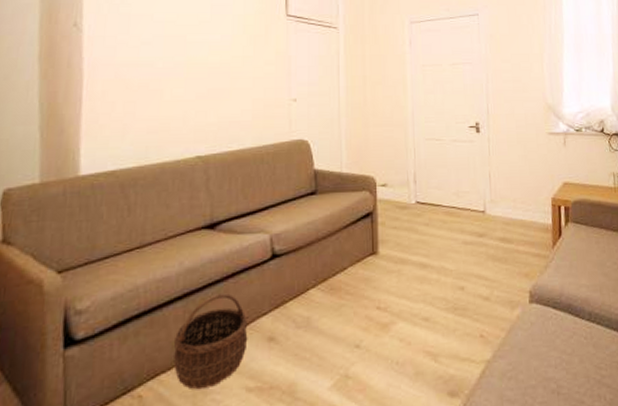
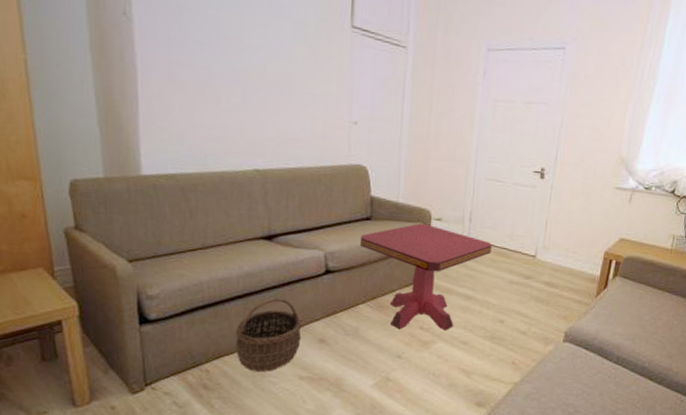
side table: none [306,191,440,313] -> present [359,223,492,331]

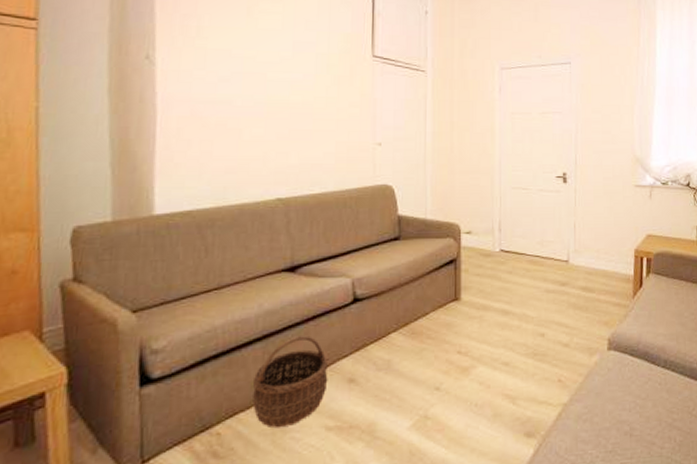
side table: present [359,223,492,331] -> none [388,238,524,357]

